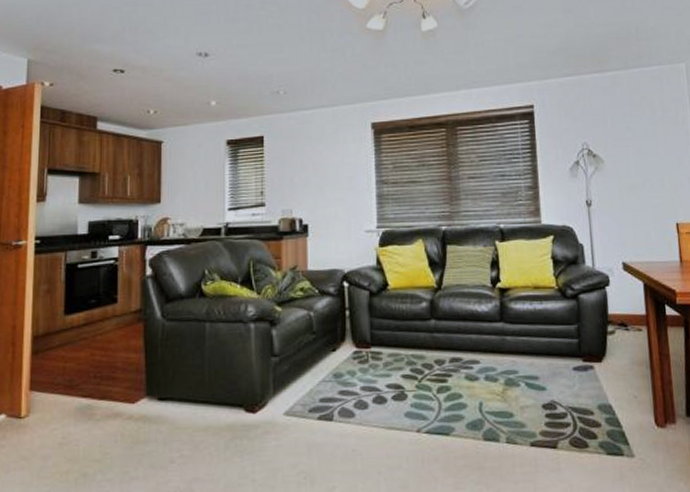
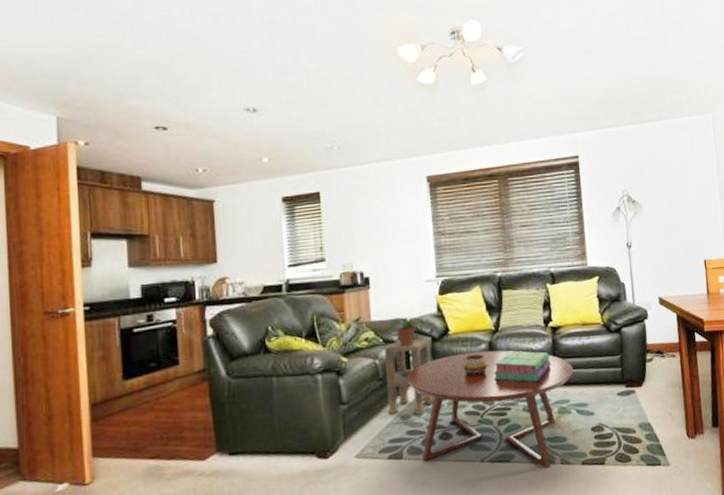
side table: none [319,292,369,374] -> present [384,339,434,415]
potted plant: none [329,269,358,300] -> present [392,317,420,347]
coffee table: none [342,309,523,447] -> present [407,350,573,469]
decorative bowl: none [402,313,428,336] -> present [463,354,488,376]
stack of books: none [434,312,498,349] -> present [493,351,551,383]

